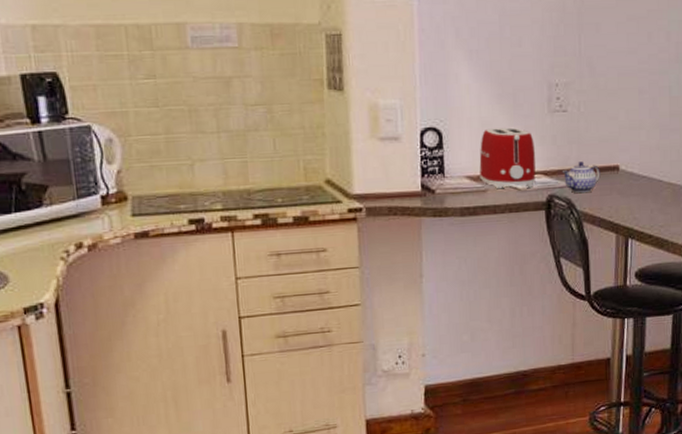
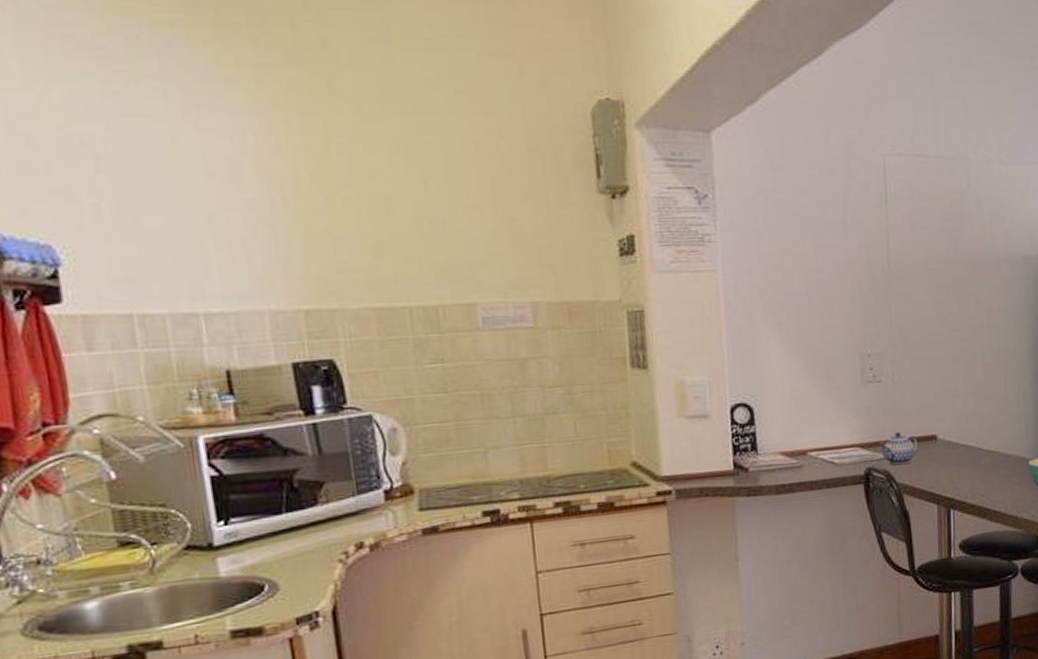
toaster: present [479,127,536,189] -> none [793,400,853,465]

